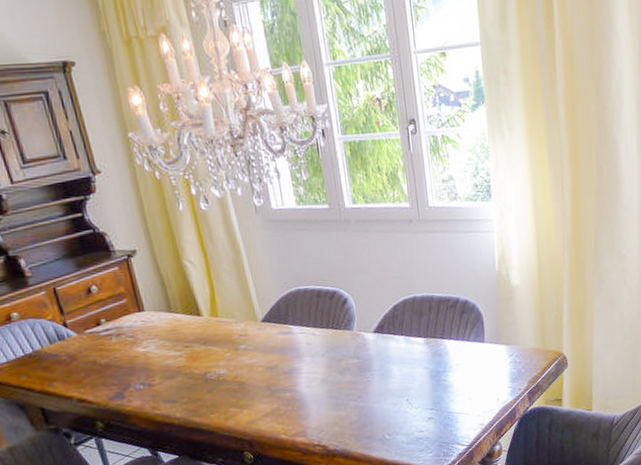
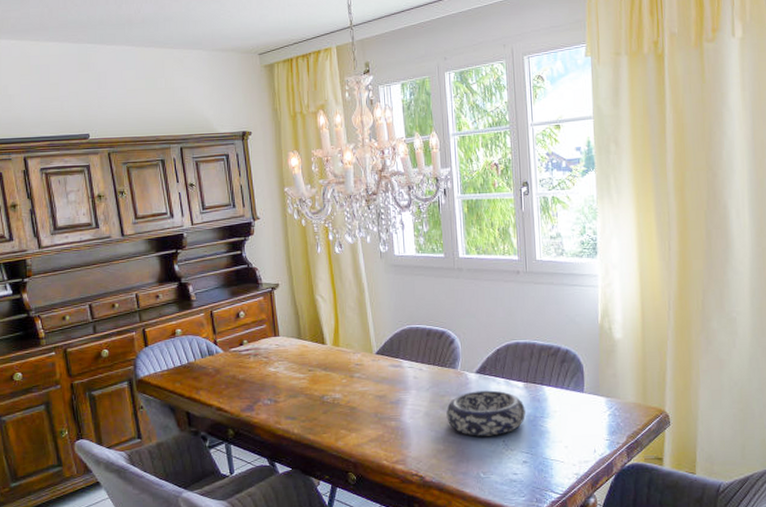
decorative bowl: none [344,348,428,399] -> present [446,390,526,436]

